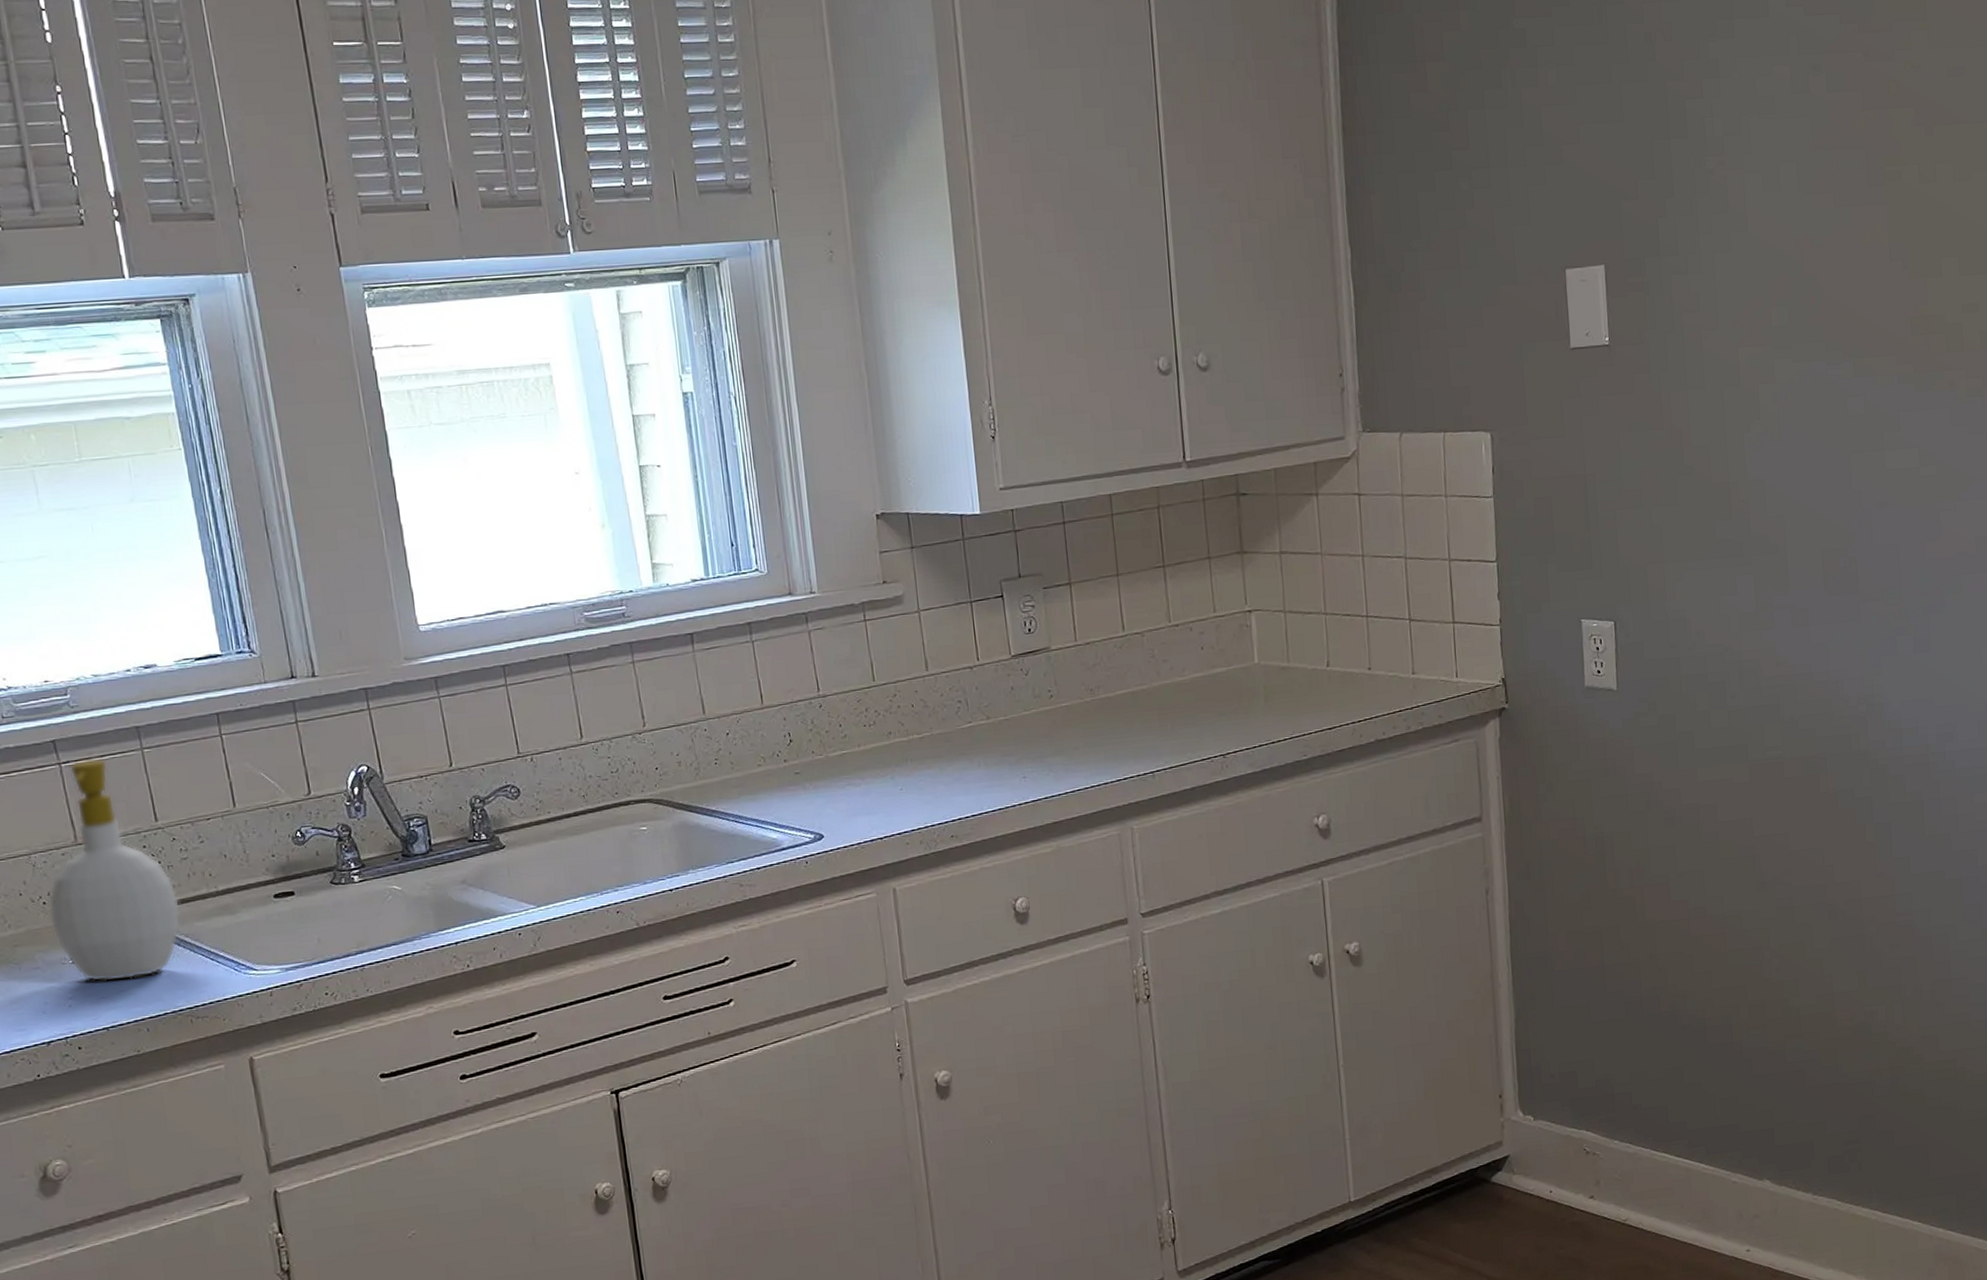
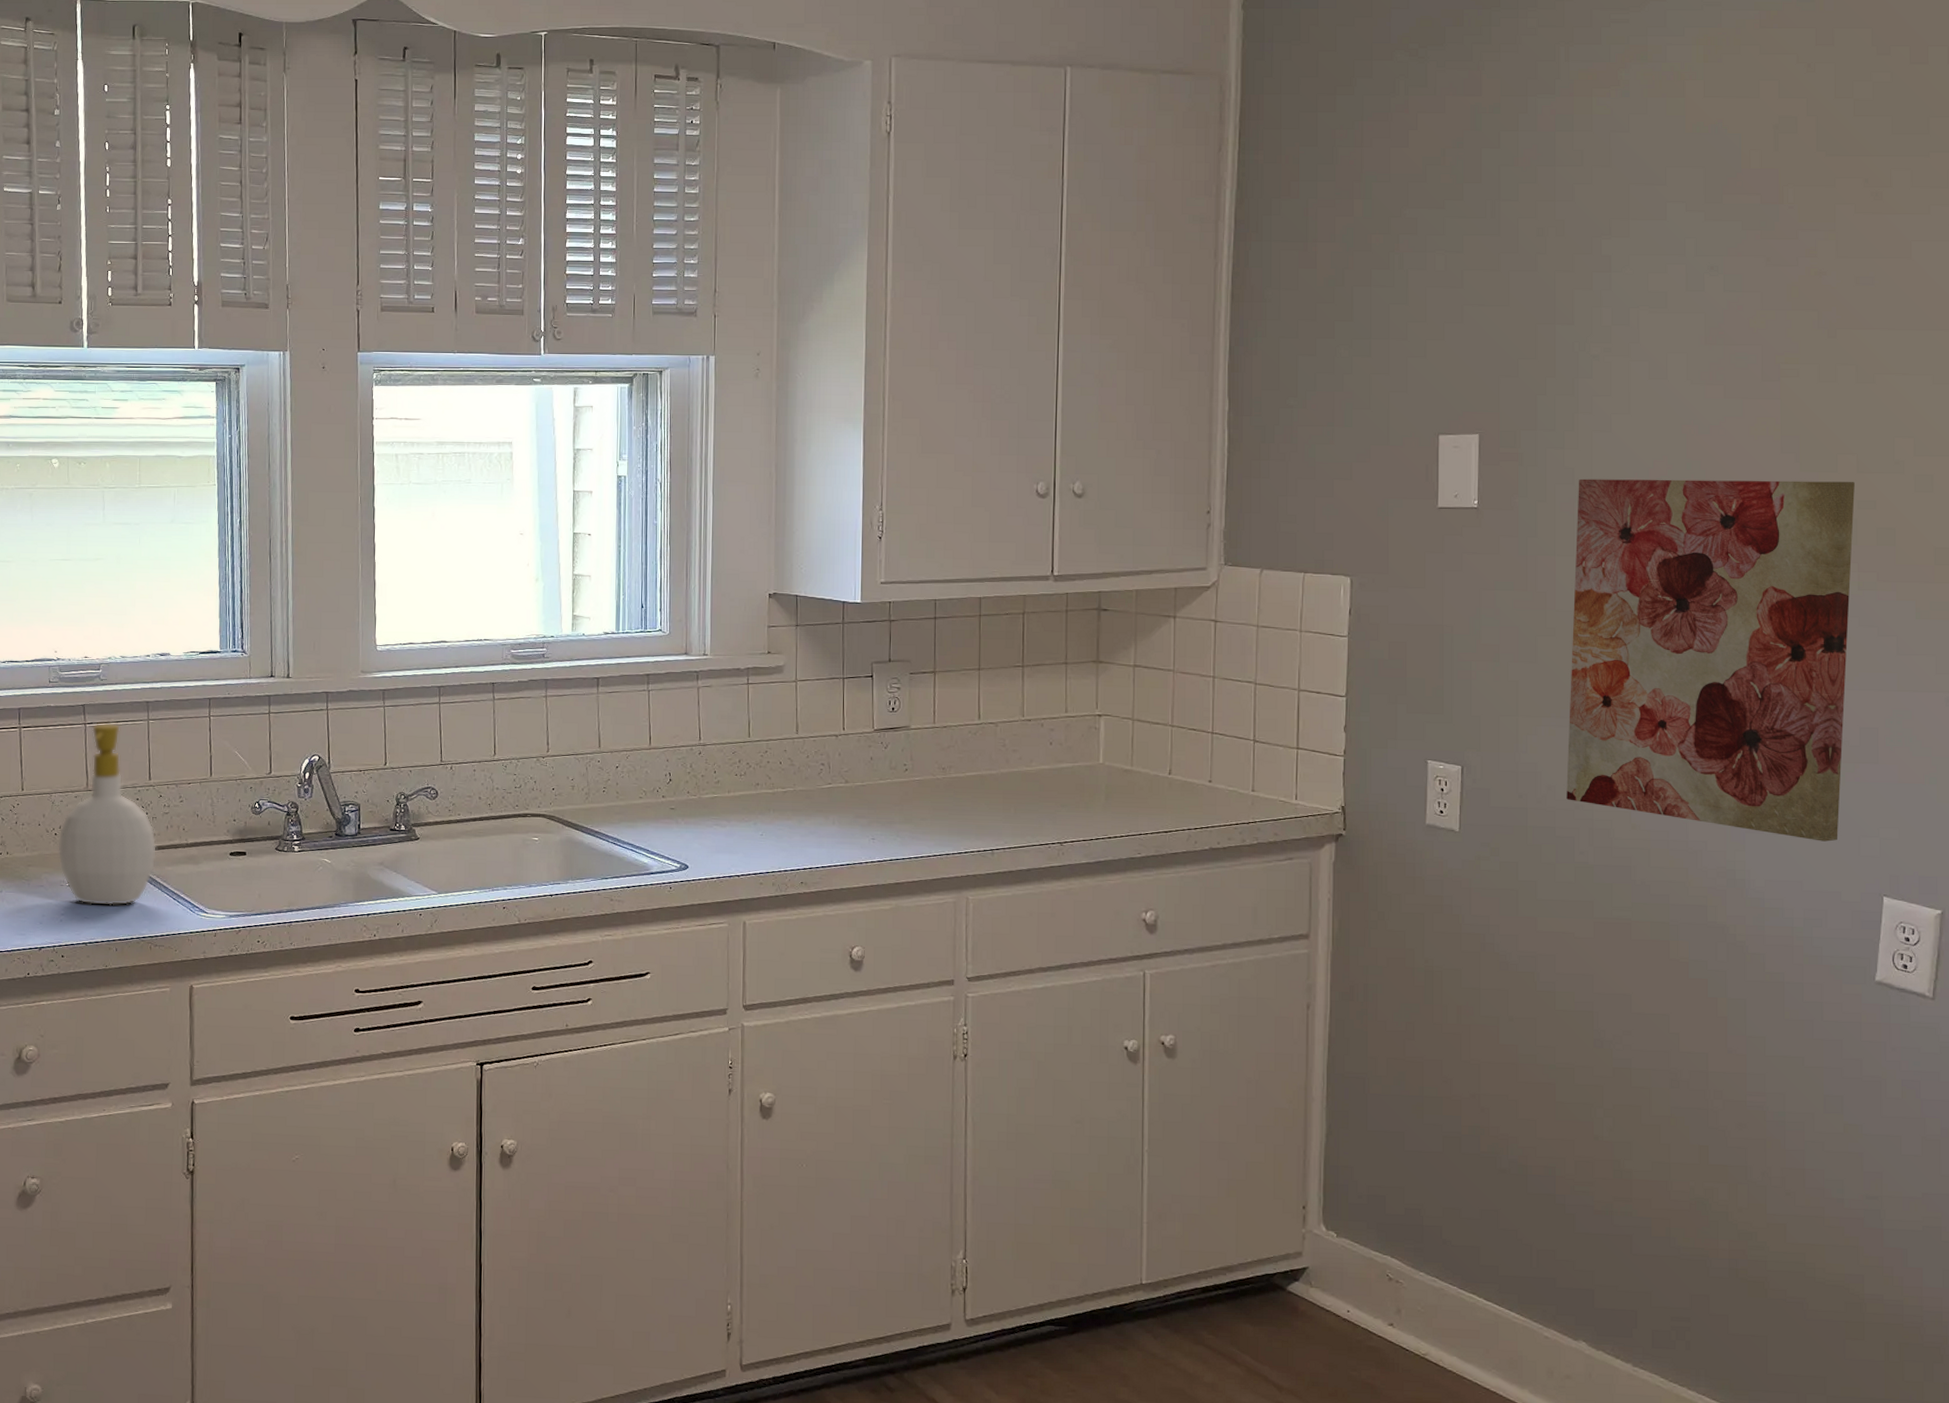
wall art: none [1703,285,1963,656] -> present [1566,478,1855,842]

